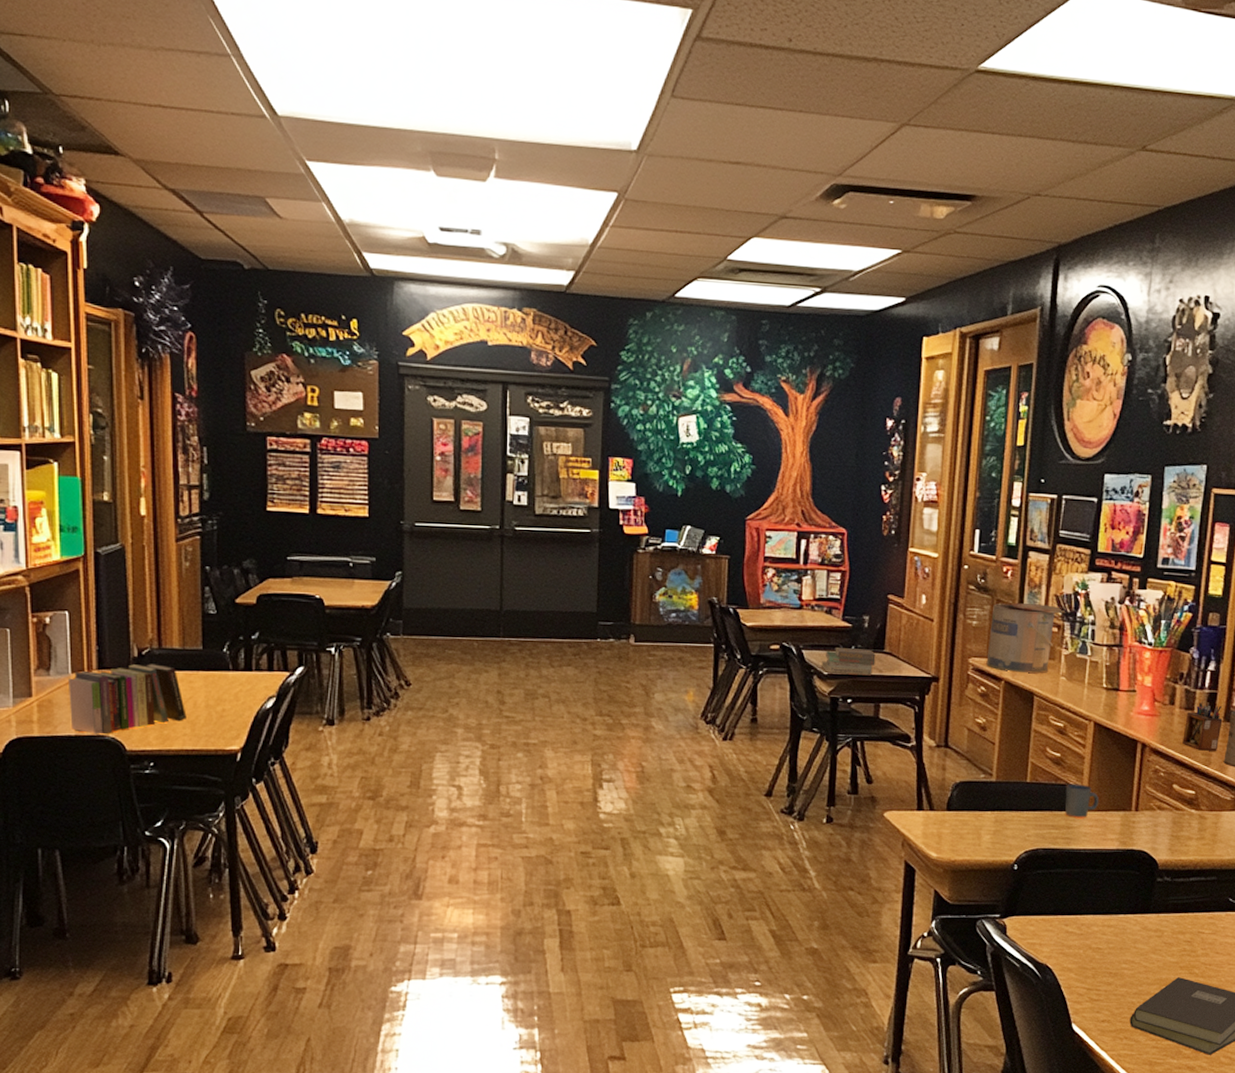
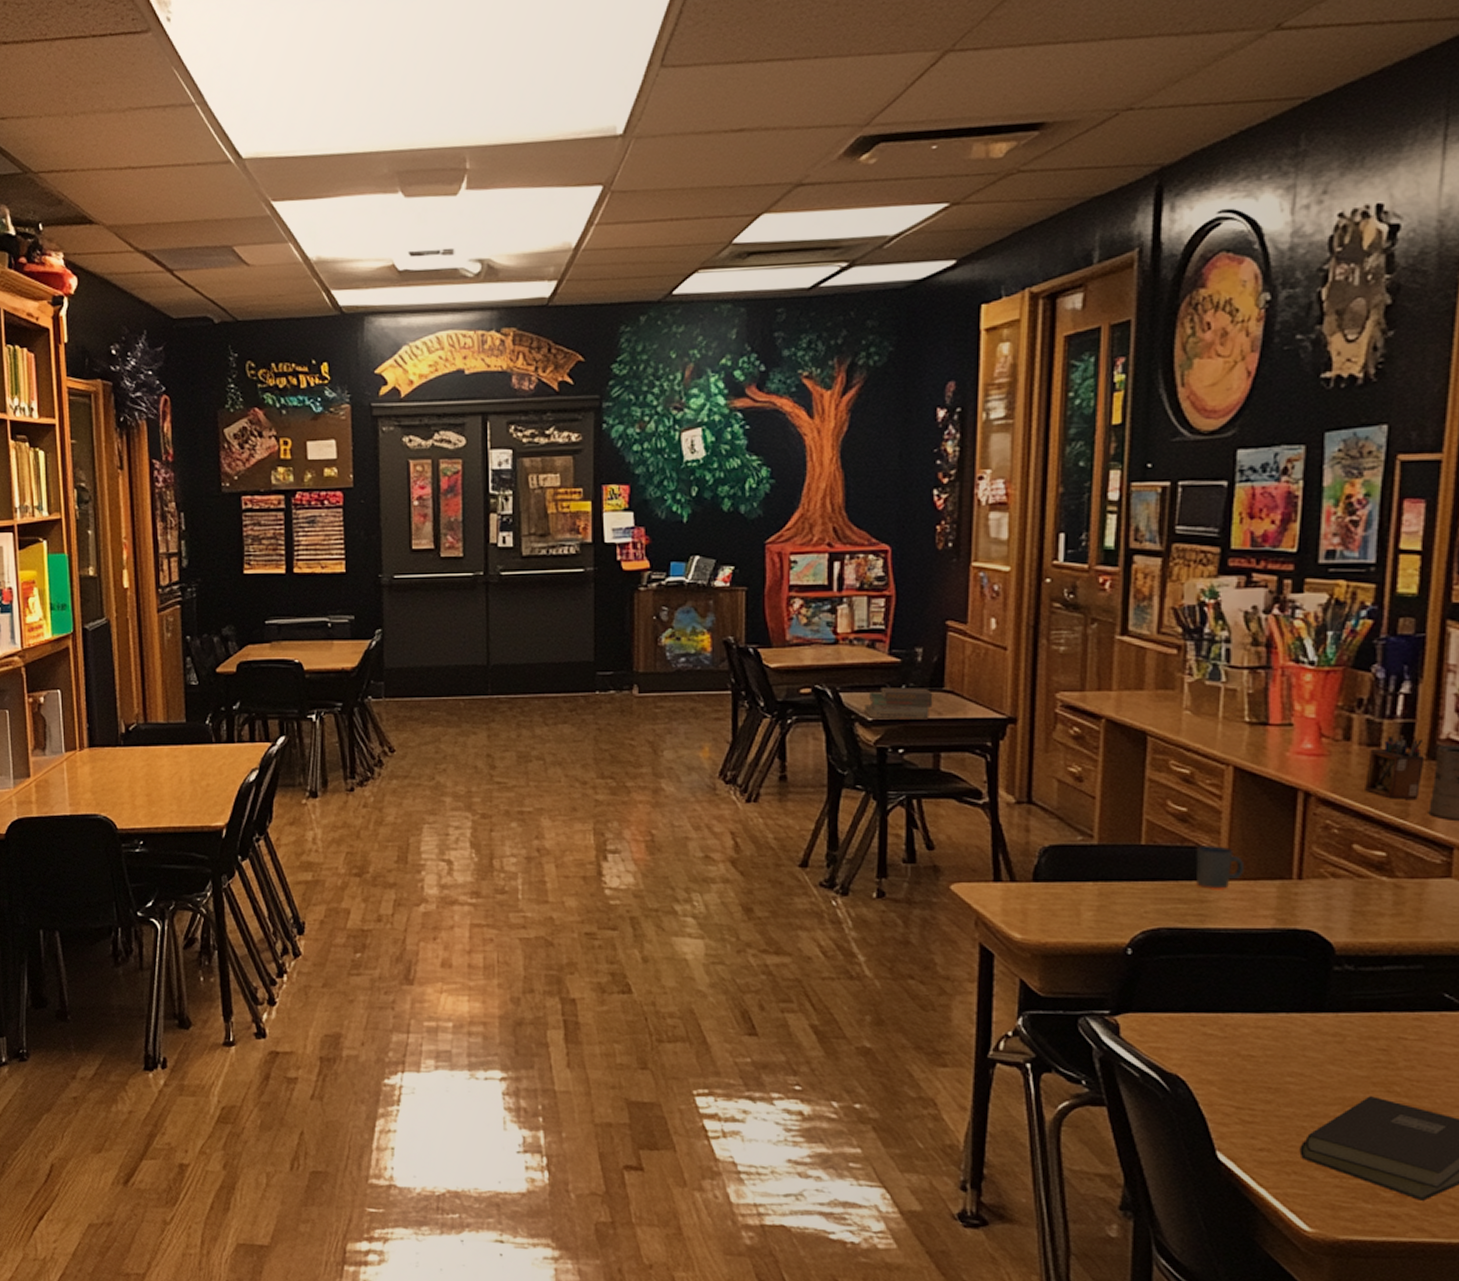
books: present [67,664,187,736] -> none [62,739,173,815]
paint can: present [986,603,1066,674] -> none [1080,621,1188,709]

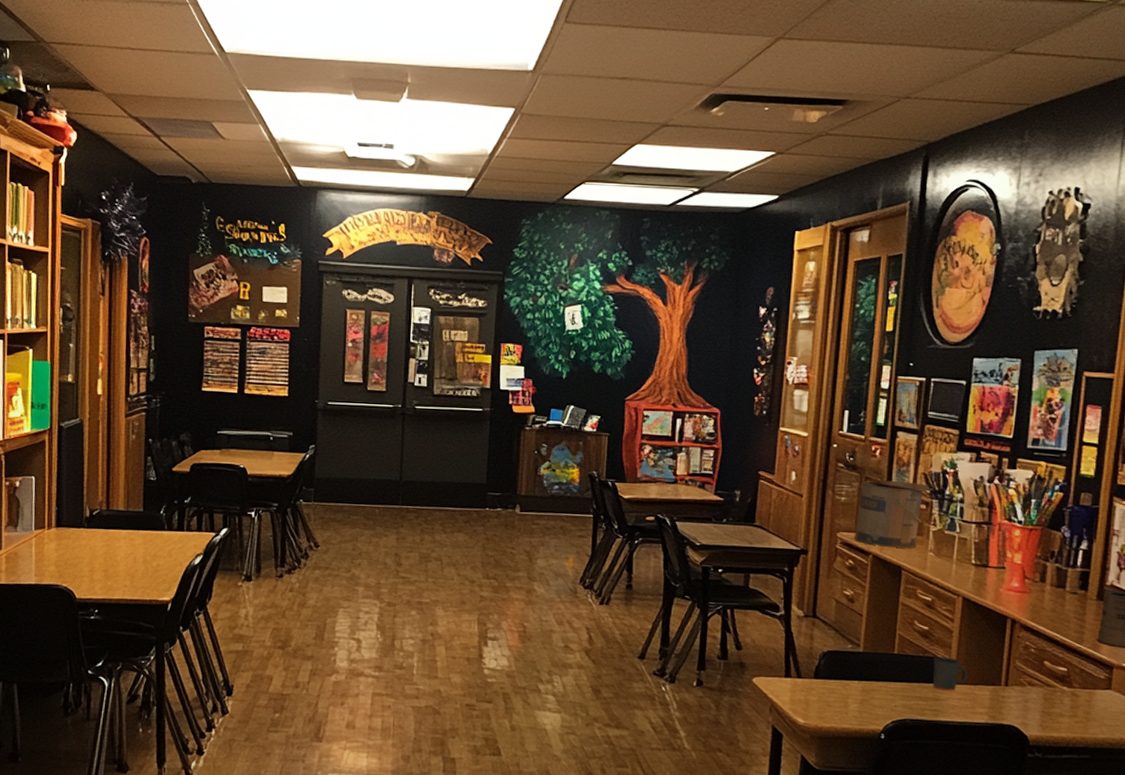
books: present [864,686,933,720] -> none [694,519,746,547]
paint can: none [1080,621,1188,709] -> present [854,480,934,549]
desk organizer: present [1365,735,1425,801] -> none [1054,580,1096,630]

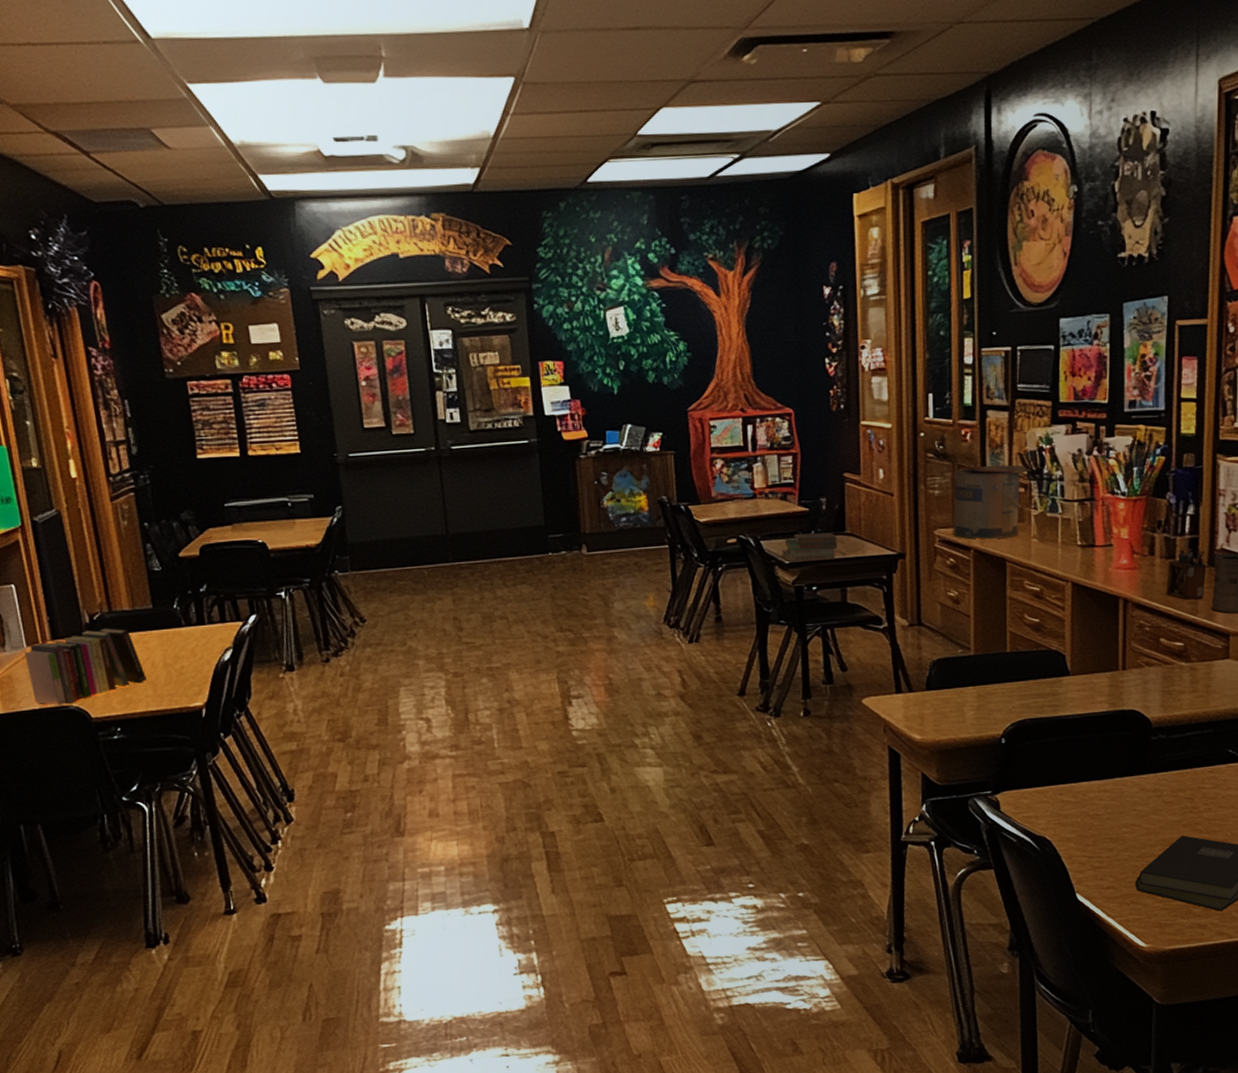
books: none [31,523,127,585] -> present [24,628,147,707]
books: none [694,519,746,547] -> present [782,532,838,561]
mug: present [933,656,968,691] -> none [1048,648,1084,684]
desk organizer: none [1054,580,1096,630] -> present [1166,549,1207,601]

